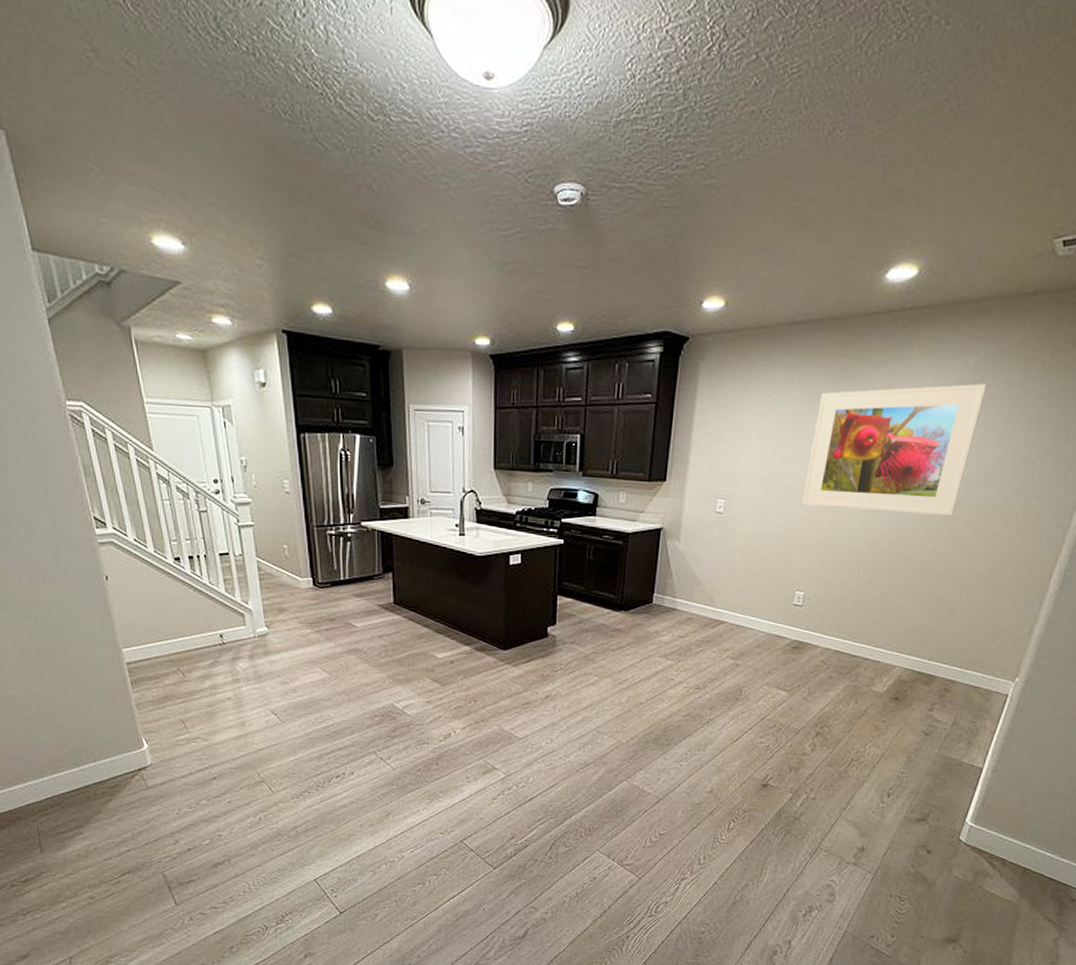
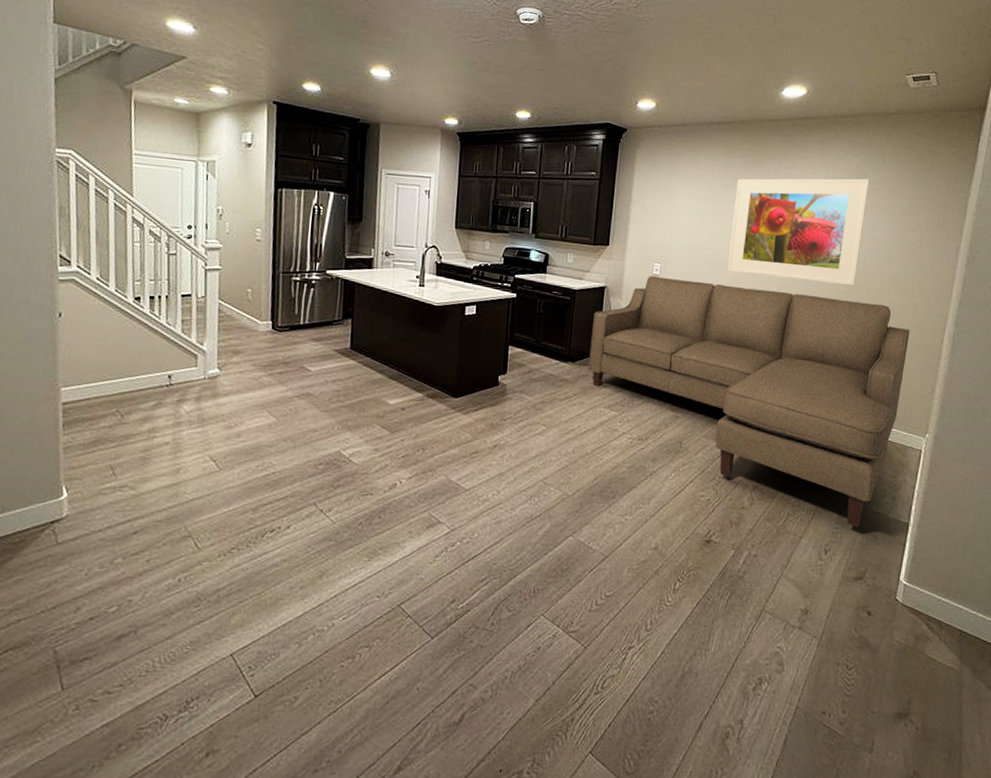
sofa: none [642,514,1013,773] -> present [588,276,910,528]

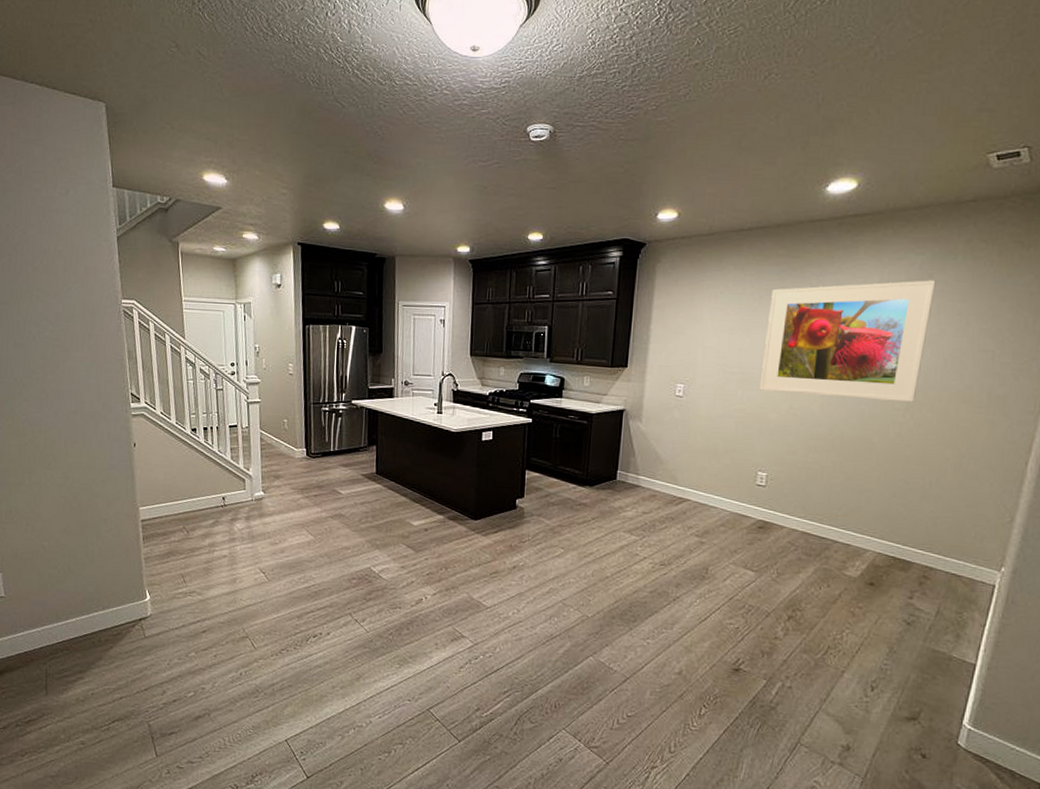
sofa: present [588,276,910,528] -> none [607,397,984,666]

